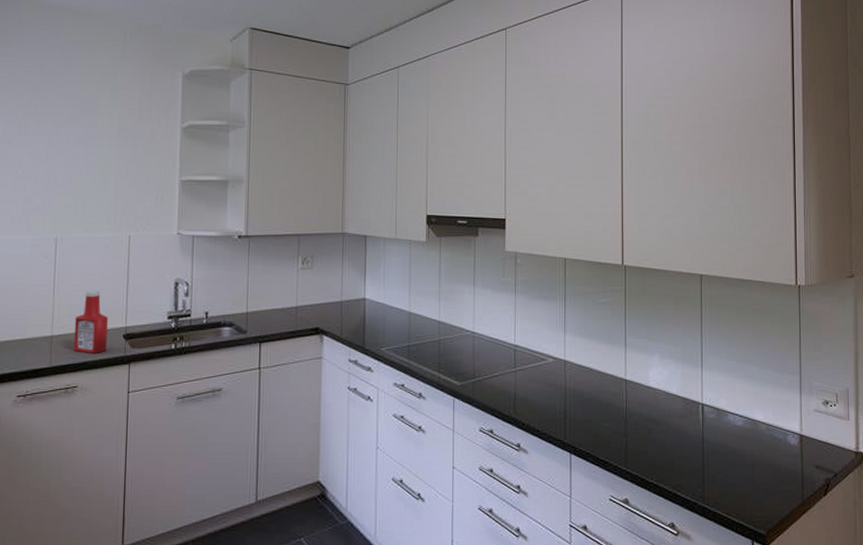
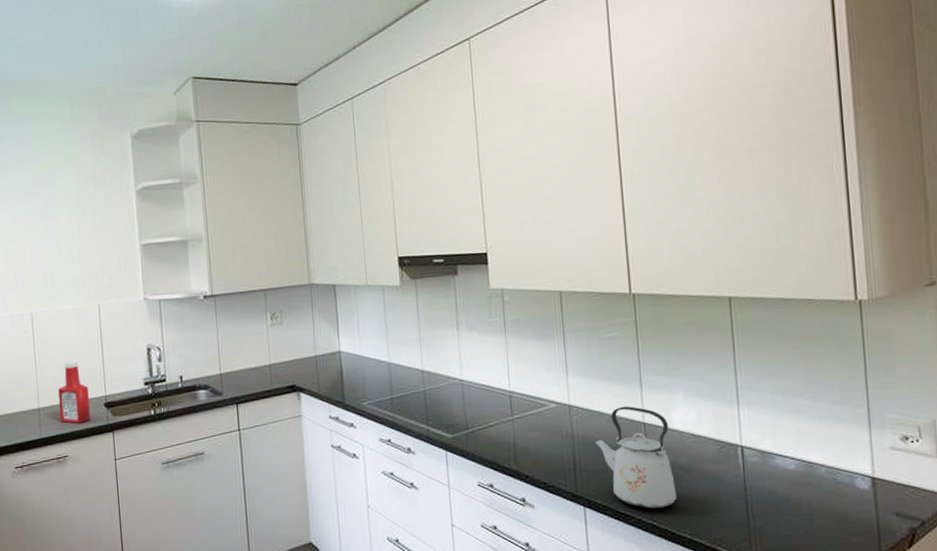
kettle: none [584,364,647,457] -> present [595,406,676,509]

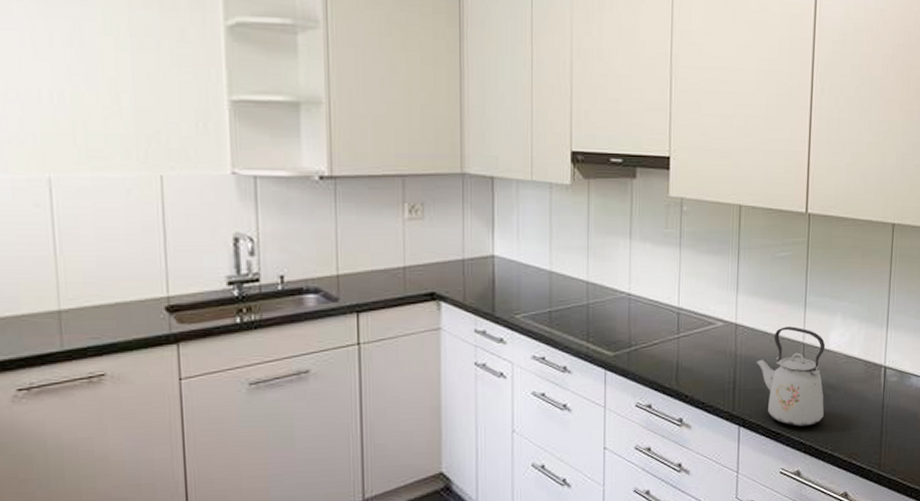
ketchup bottle: present [58,362,90,423] -> none [92,250,143,332]

